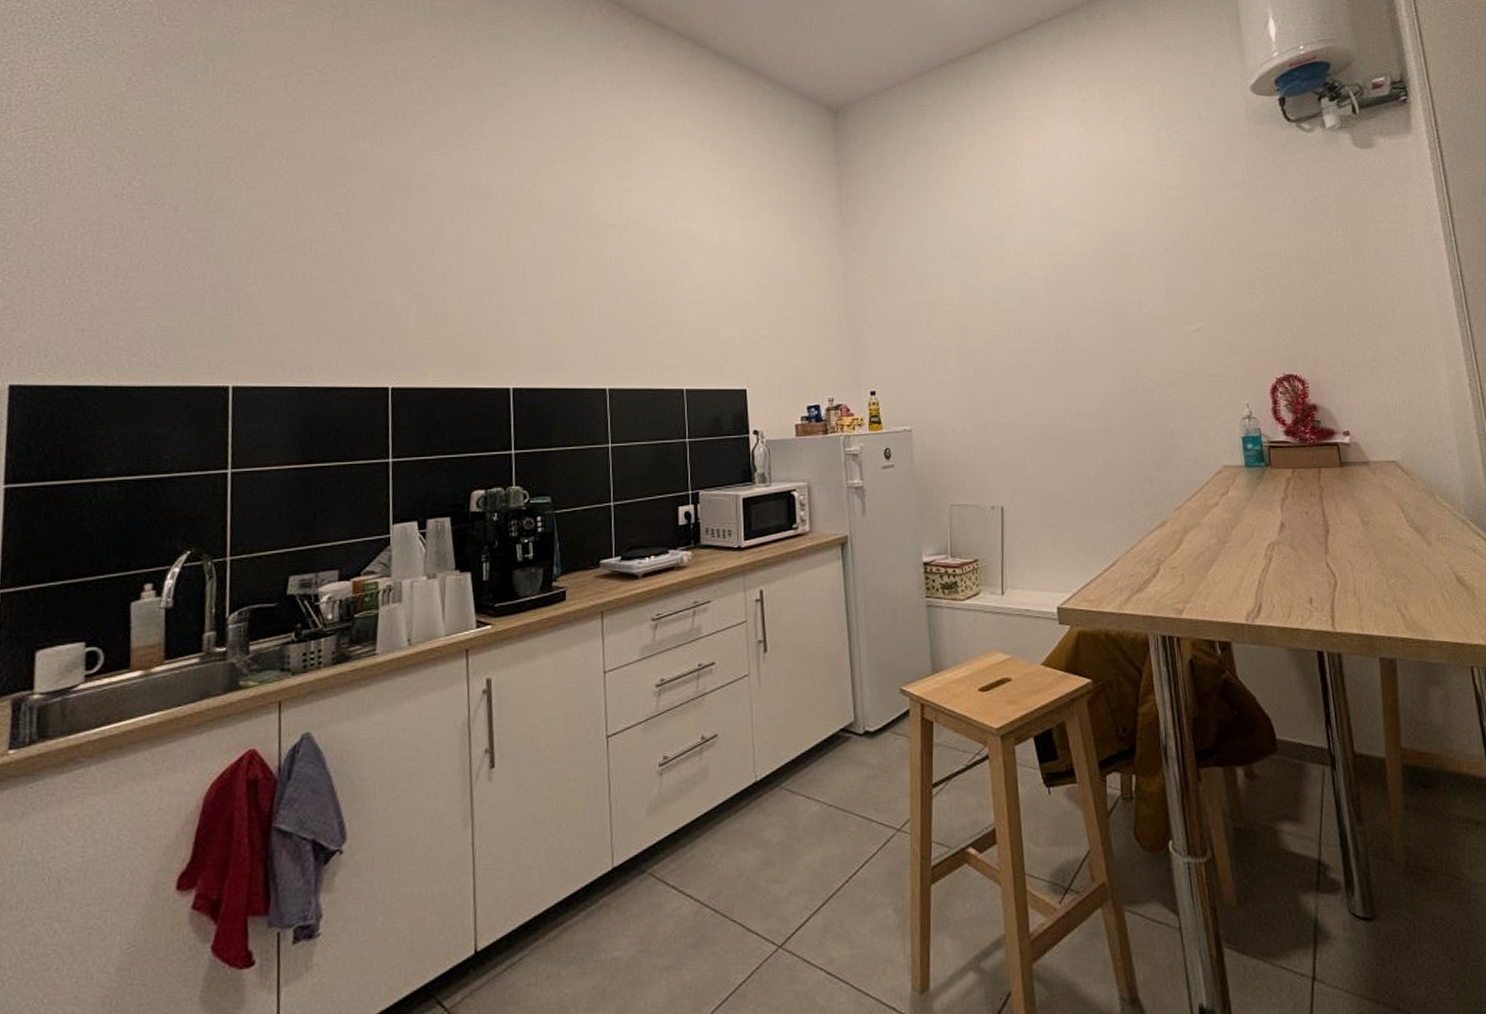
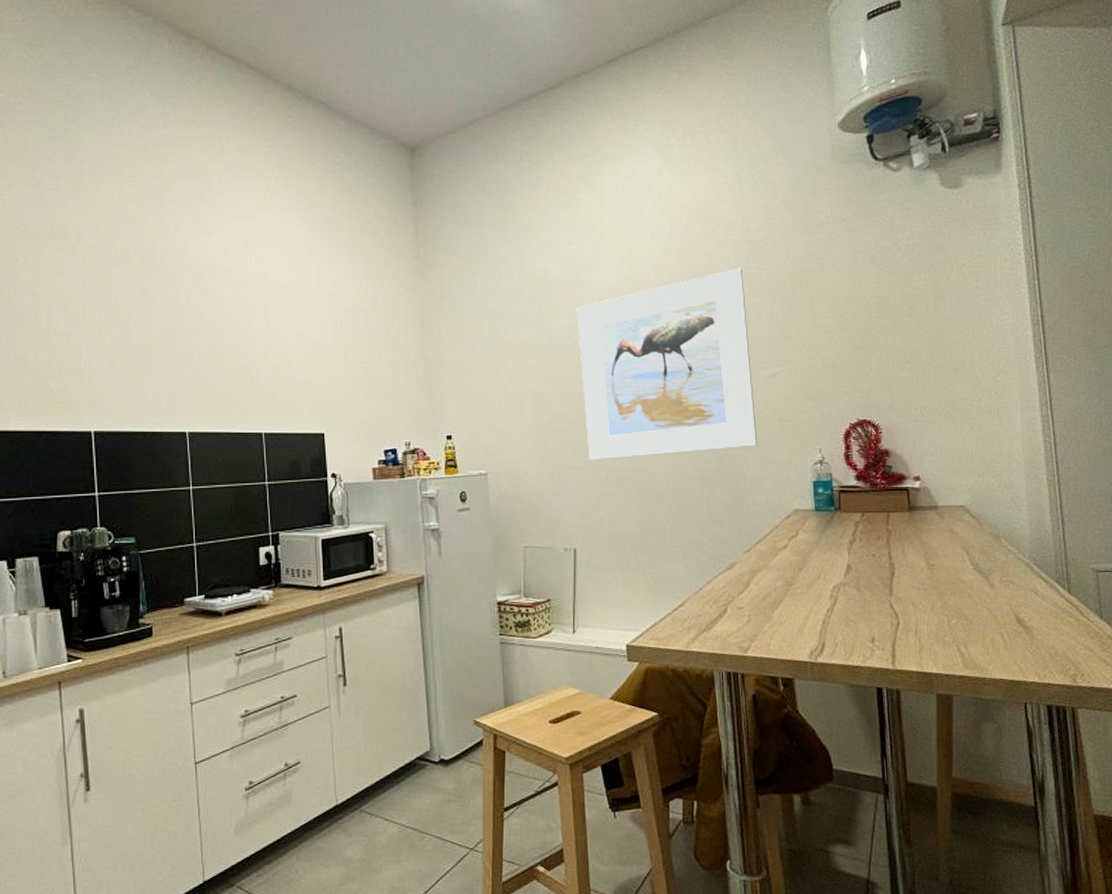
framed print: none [999,225,1185,416] -> present [576,268,758,460]

